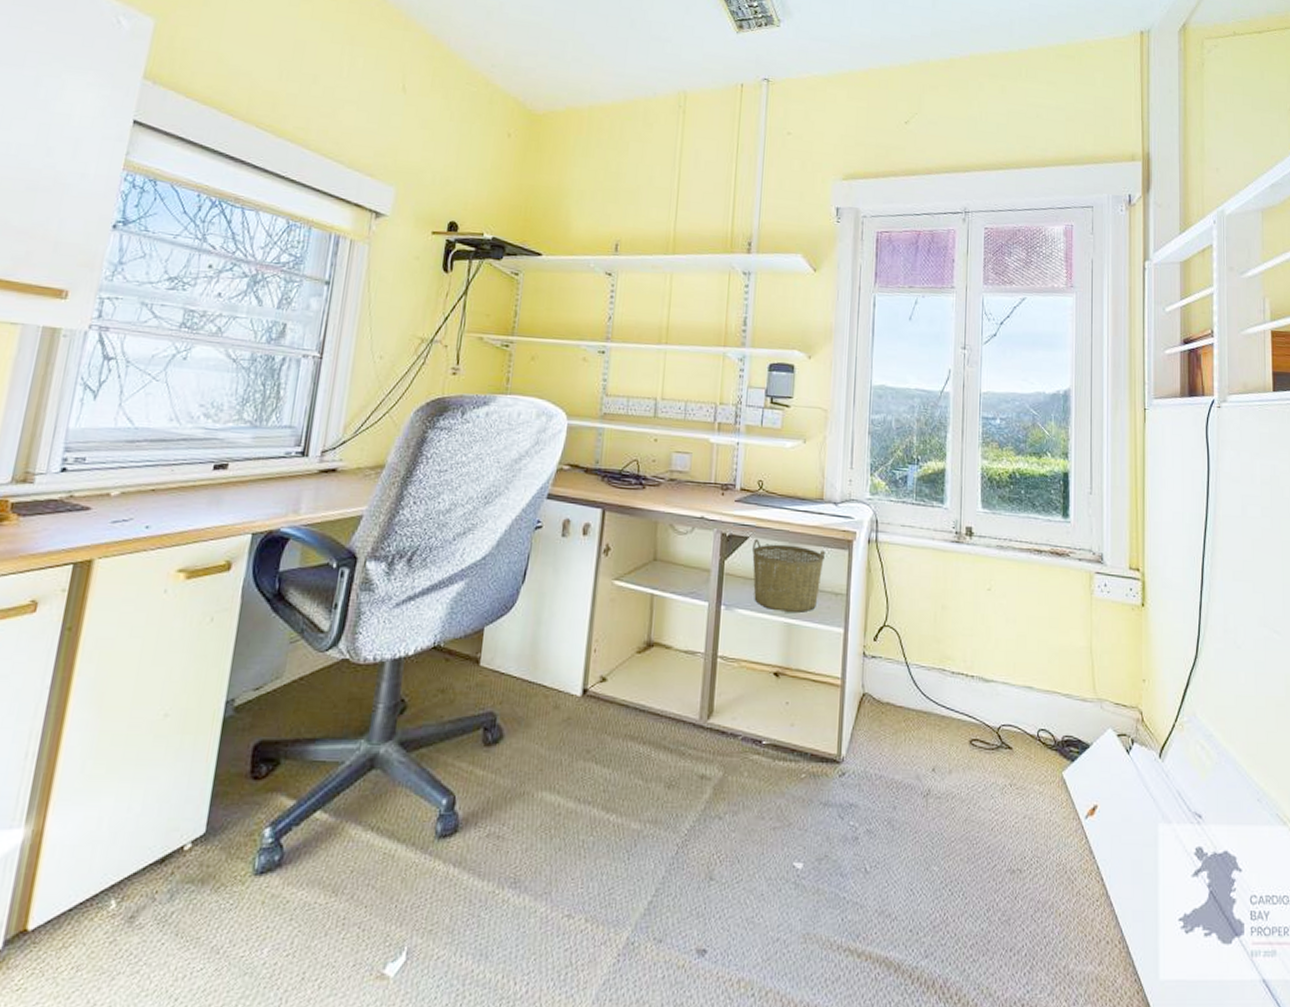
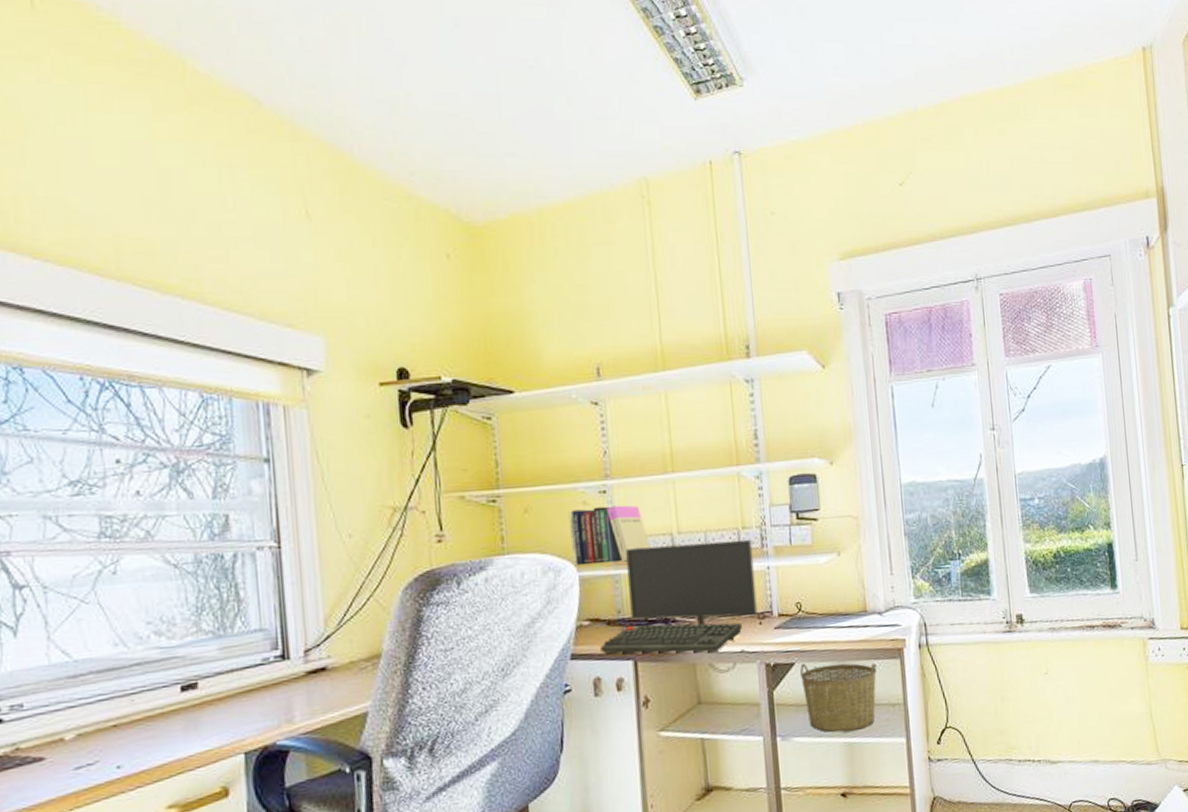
books: none [564,364,635,418] -> present [568,505,650,566]
computer keyboard: none [575,476,705,513] -> present [600,622,742,654]
computer monitor: none [607,406,727,488] -> present [626,539,758,626]

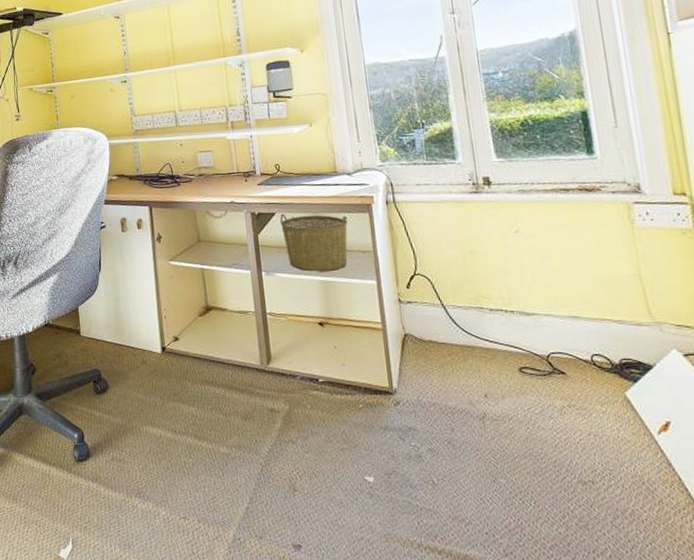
books: present [568,505,650,566] -> none [100,91,159,136]
computer keyboard: present [600,622,742,654] -> none [125,179,231,202]
computer monitor: present [626,539,758,626] -> none [141,114,244,182]

